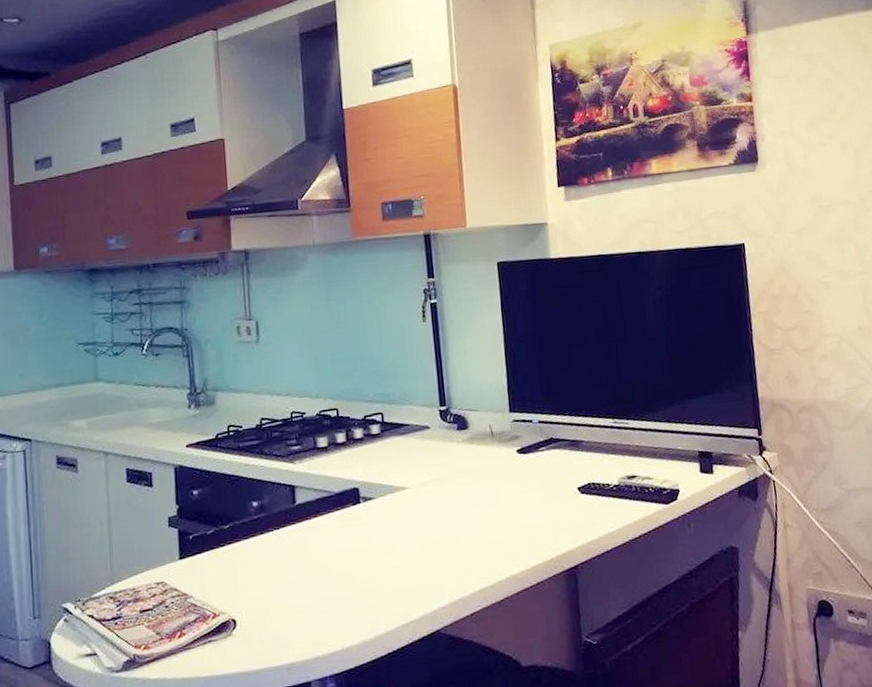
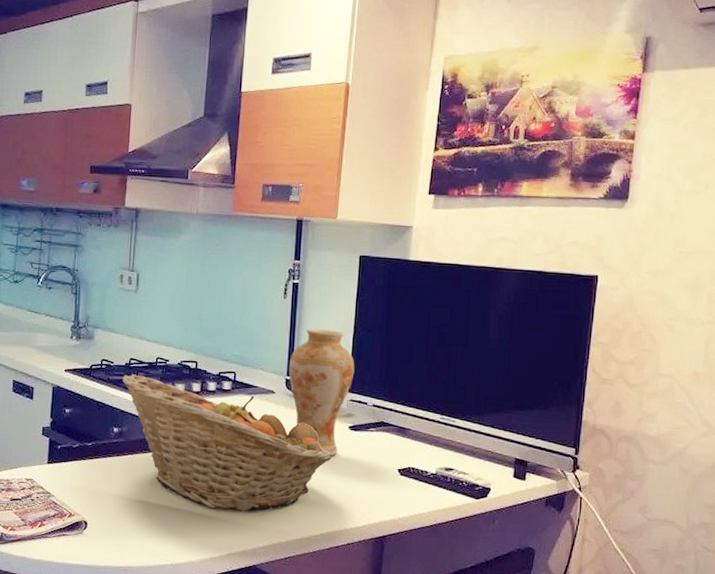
fruit basket: none [255,435,504,575] -> present [122,374,332,512]
vase: none [440,347,513,488] -> present [289,329,355,456]

